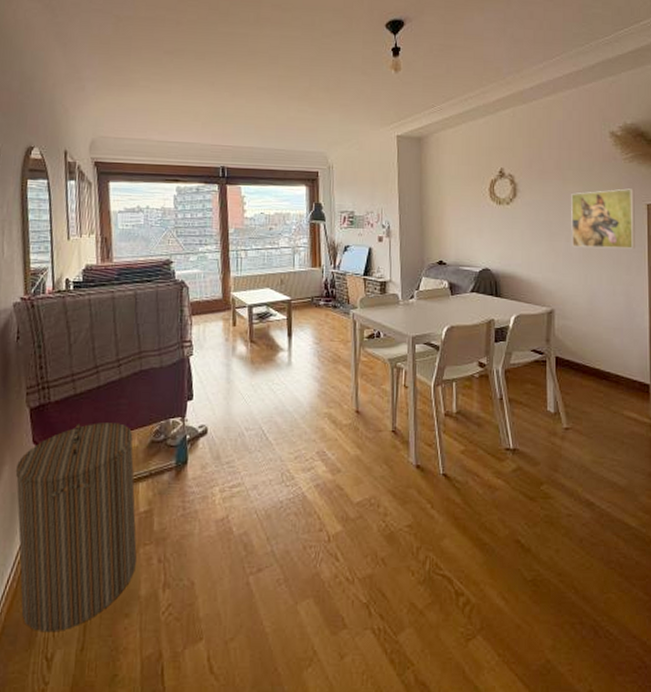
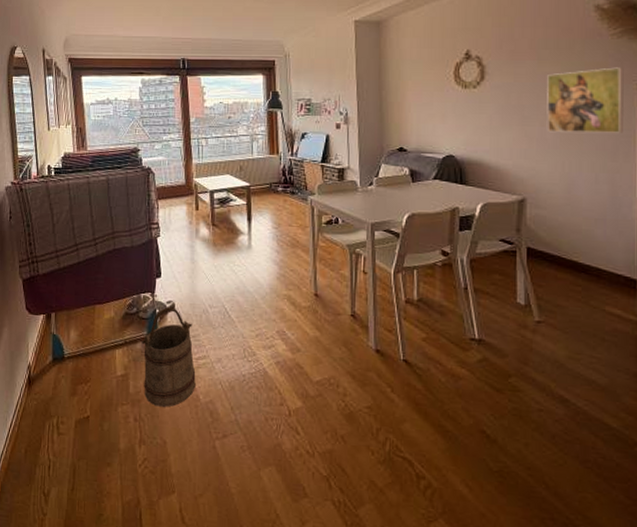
laundry hamper: present [15,423,137,633] -> none [13,294,116,472]
bucket: none [169,432,229,543] -> present [141,307,196,407]

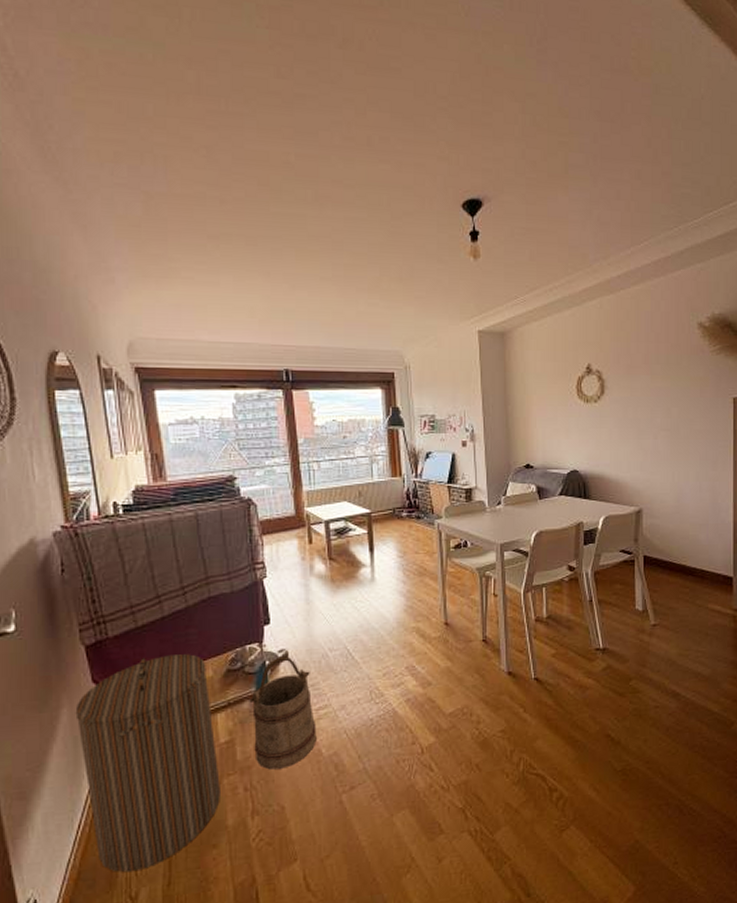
laundry hamper: none [13,294,116,472] -> present [75,654,220,873]
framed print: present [547,67,624,133] -> none [659,382,722,445]

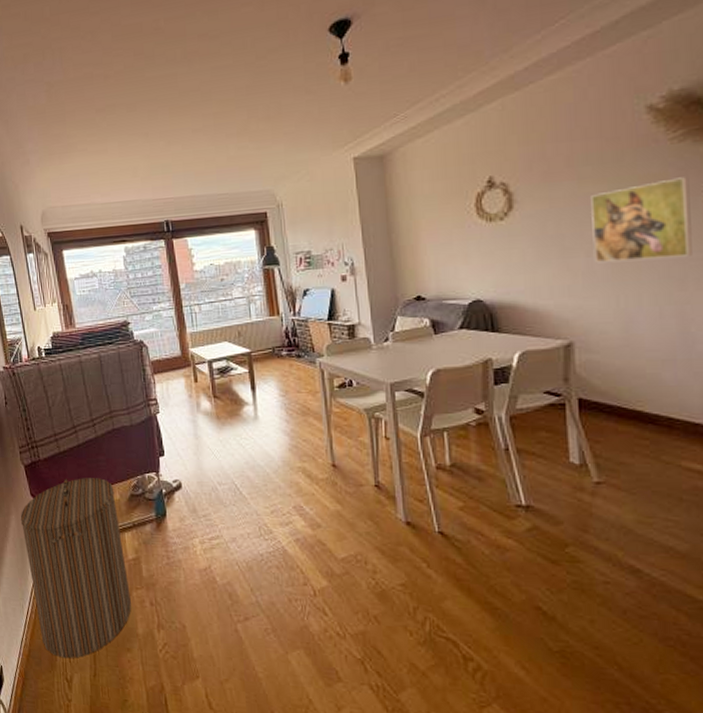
bucket: present [249,656,317,770] -> none [150,486,211,590]
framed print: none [659,382,722,445] -> present [591,177,692,263]

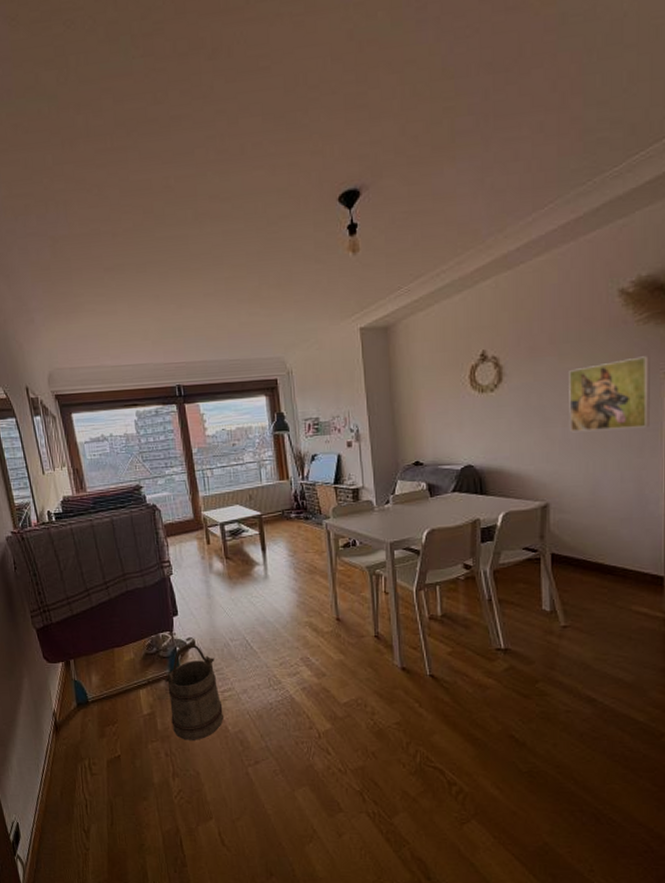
laundry hamper: present [20,478,131,659] -> none [33,639,147,811]
bucket: none [150,486,211,590] -> present [165,644,223,740]

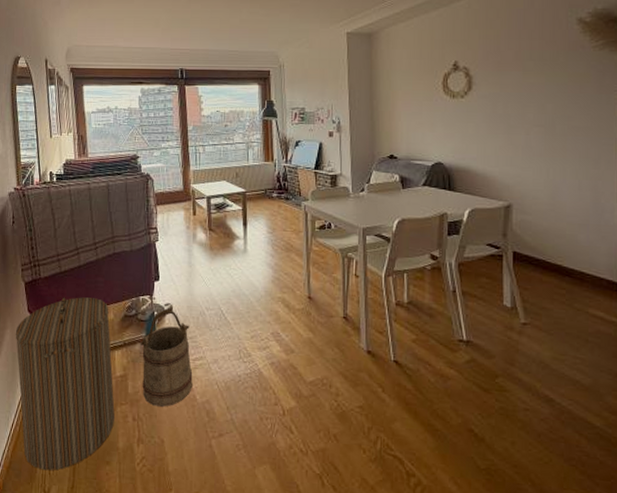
laundry hamper: none [33,639,147,811] -> present [15,297,115,471]
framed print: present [569,356,650,433] -> none [532,78,605,142]

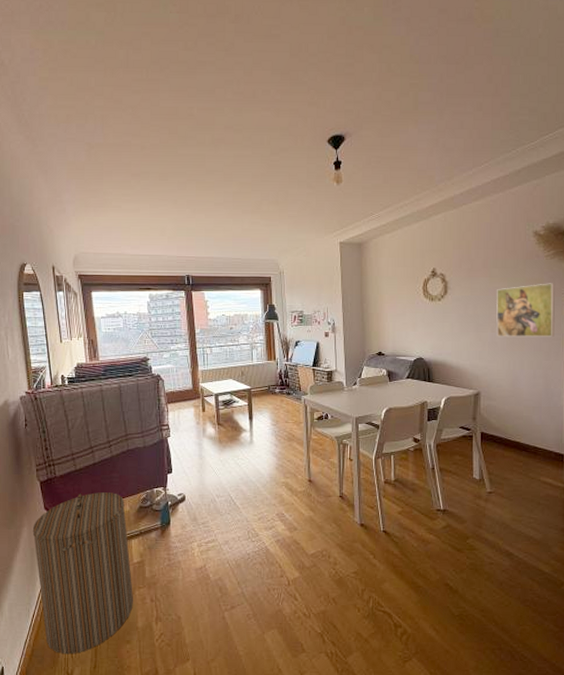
bucket: present [140,309,193,407] -> none [156,499,206,587]
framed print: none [532,78,605,142] -> present [496,283,555,337]

